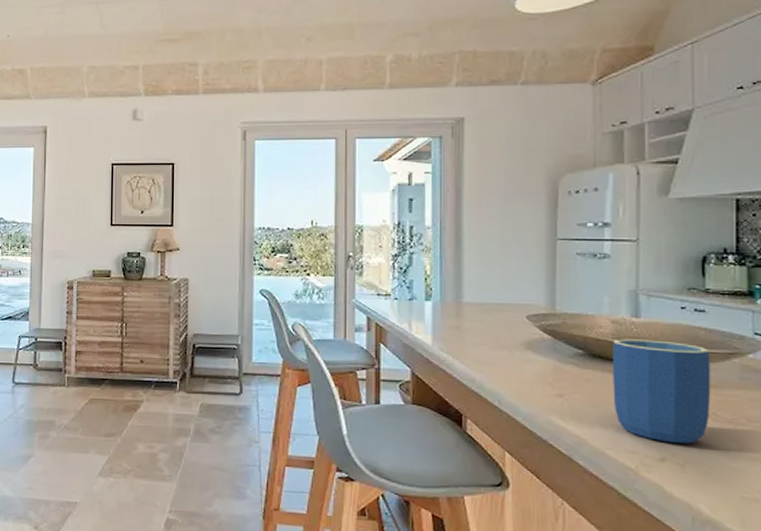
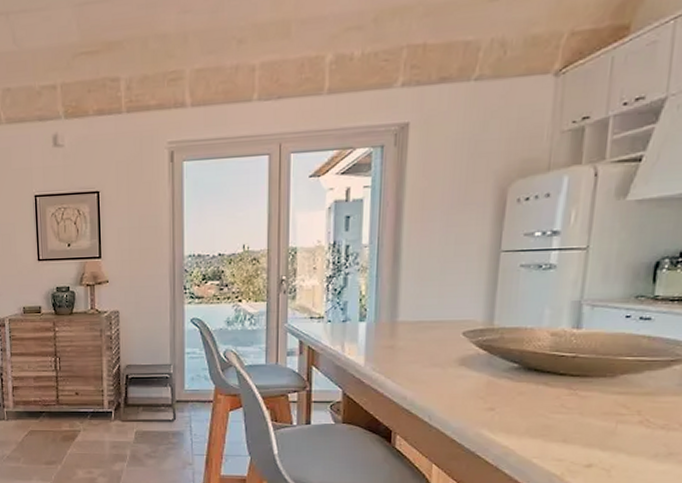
mug: present [613,339,711,444] -> none [545,350,651,450]

